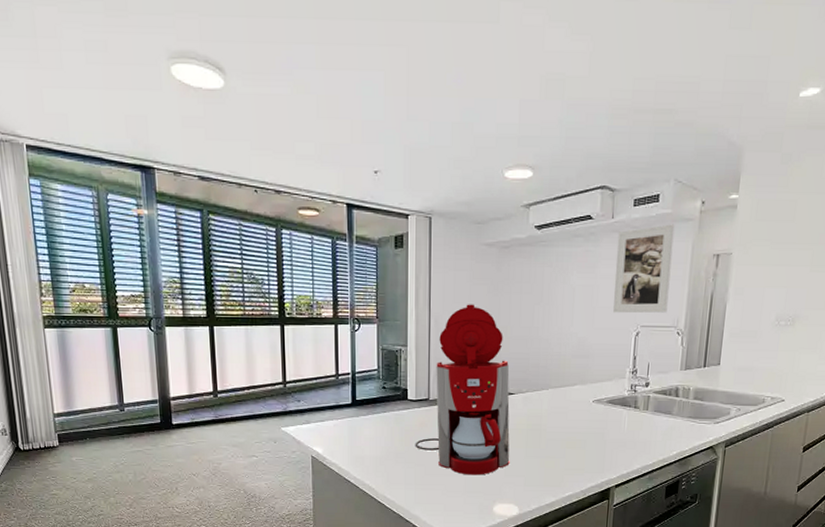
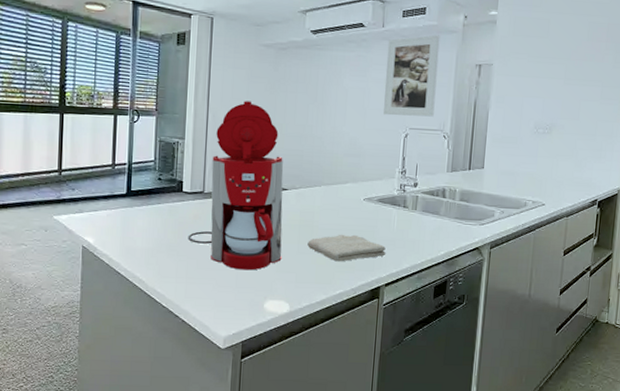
washcloth: none [535,437,616,465] -> present [307,234,386,262]

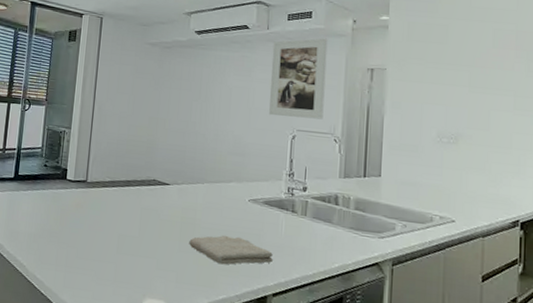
coffee maker: present [188,101,284,271] -> none [69,95,166,265]

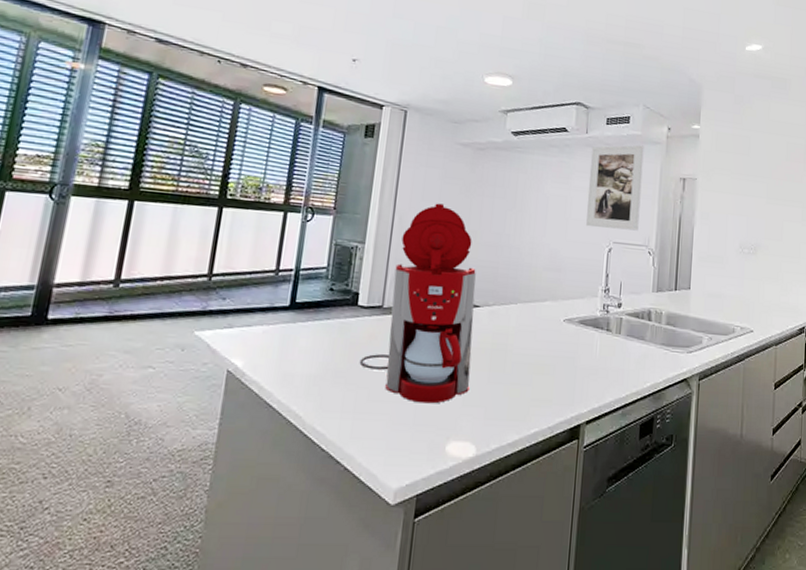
coffee maker: none [69,95,166,265] -> present [359,203,476,404]
washcloth: present [189,236,273,265] -> none [499,361,587,394]

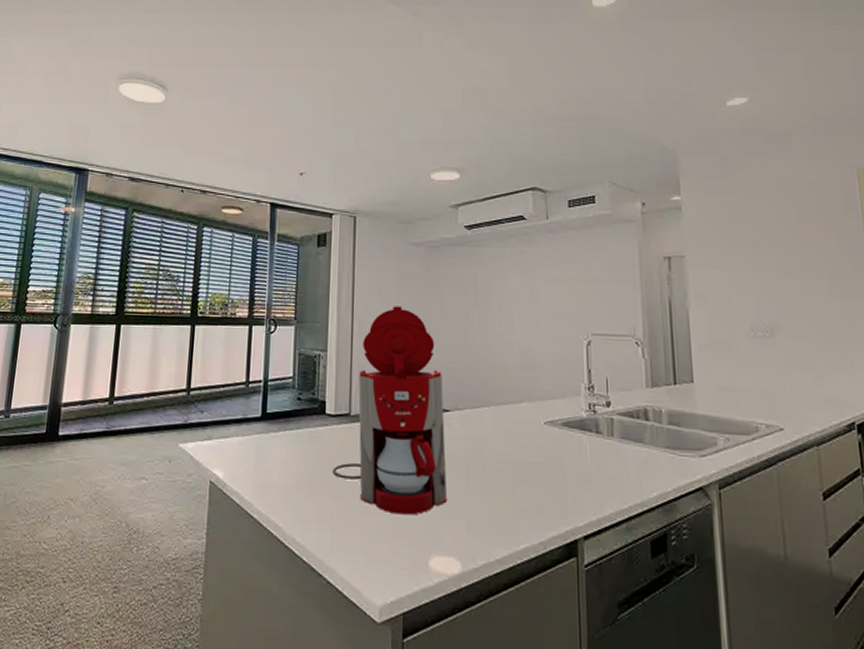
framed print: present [585,145,644,231] -> none [554,225,620,320]

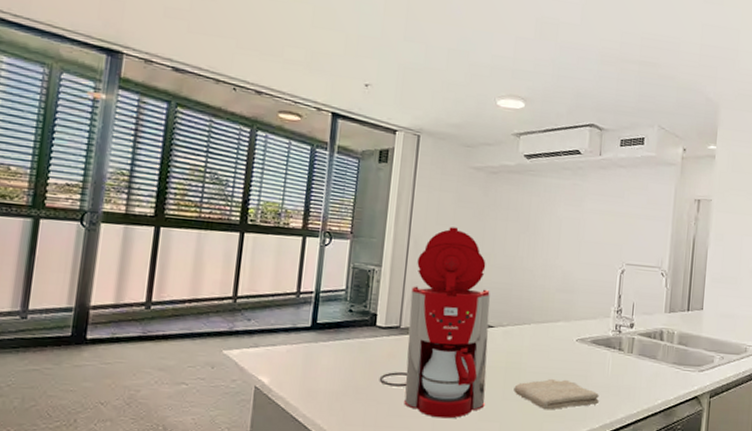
washcloth: none [479,468,579,505] -> present [514,379,599,410]

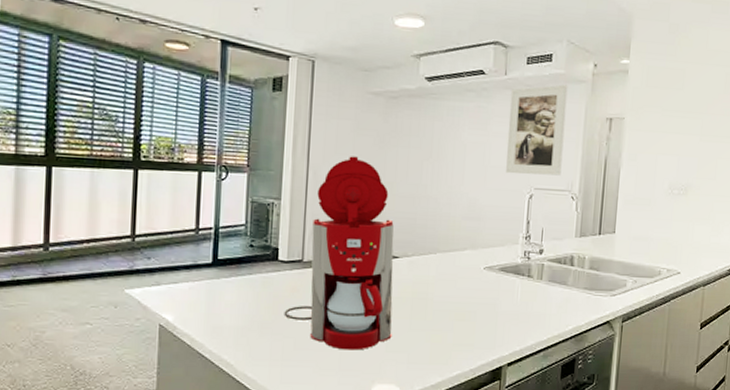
washcloth: present [514,379,599,410] -> none [421,308,508,339]
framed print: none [598,166,659,253] -> present [505,84,568,176]

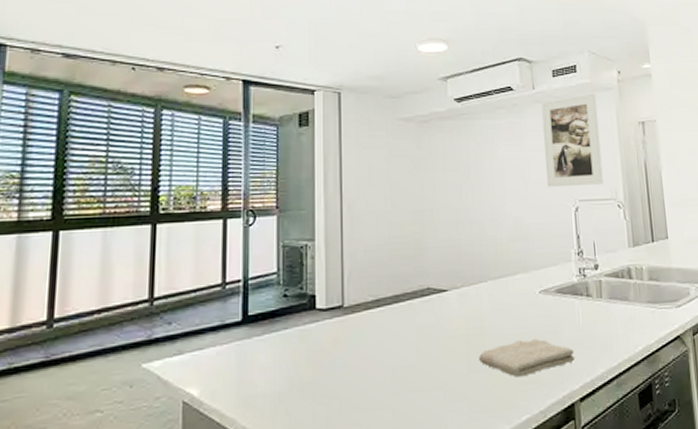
coffee maker: present [284,156,395,350] -> none [326,186,449,406]
washcloth: none [421,308,508,339] -> present [479,338,574,378]

